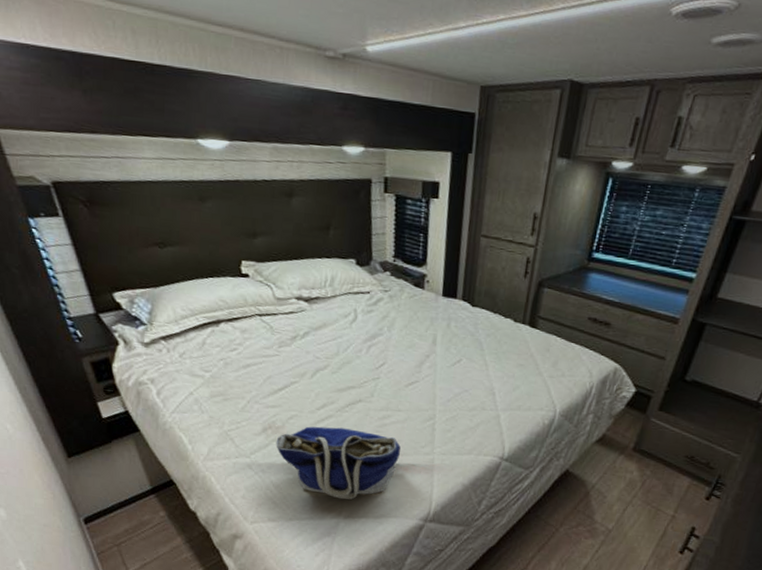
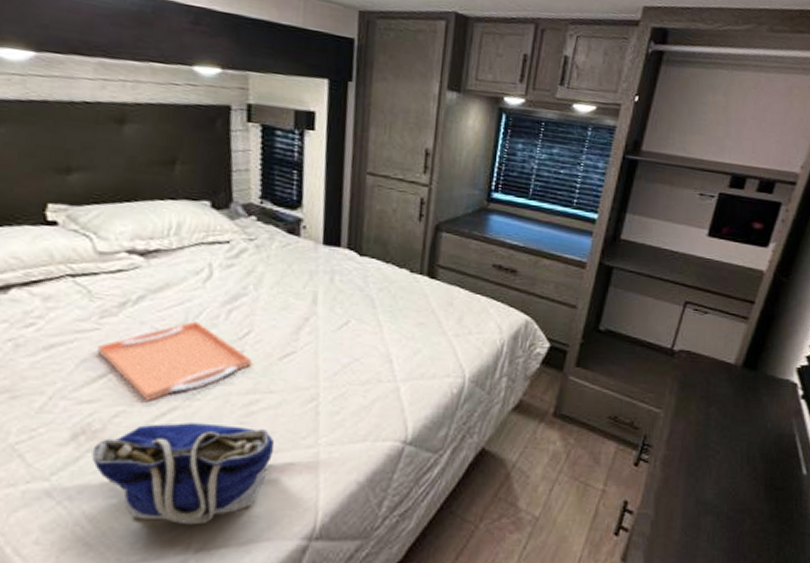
serving tray: none [278,353,386,411] -> present [97,321,252,403]

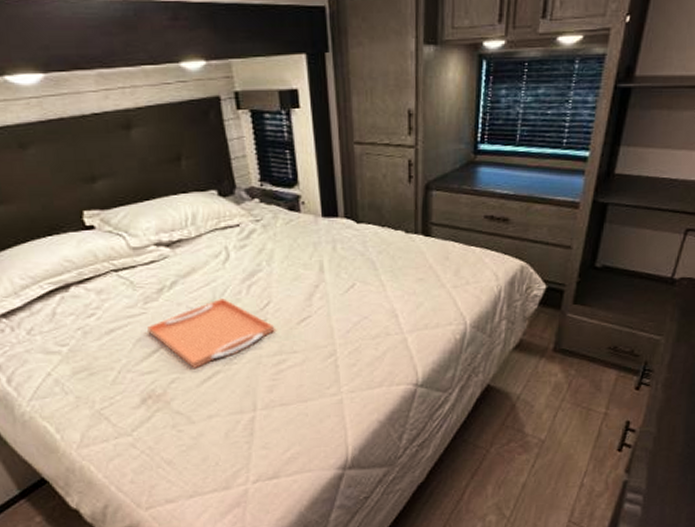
tote bag: present [91,423,275,525] -> none [159,382,305,463]

